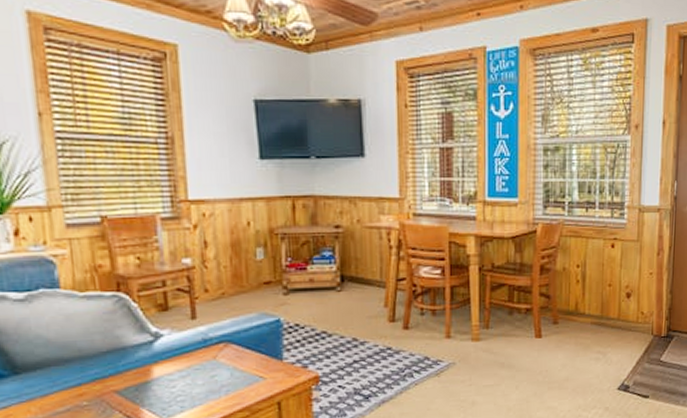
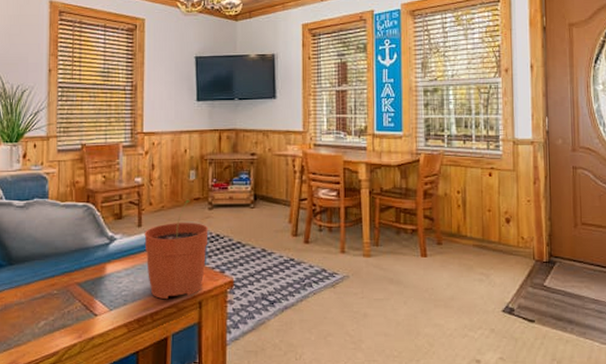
plant pot: none [200,283,285,403] -> present [144,199,209,300]

